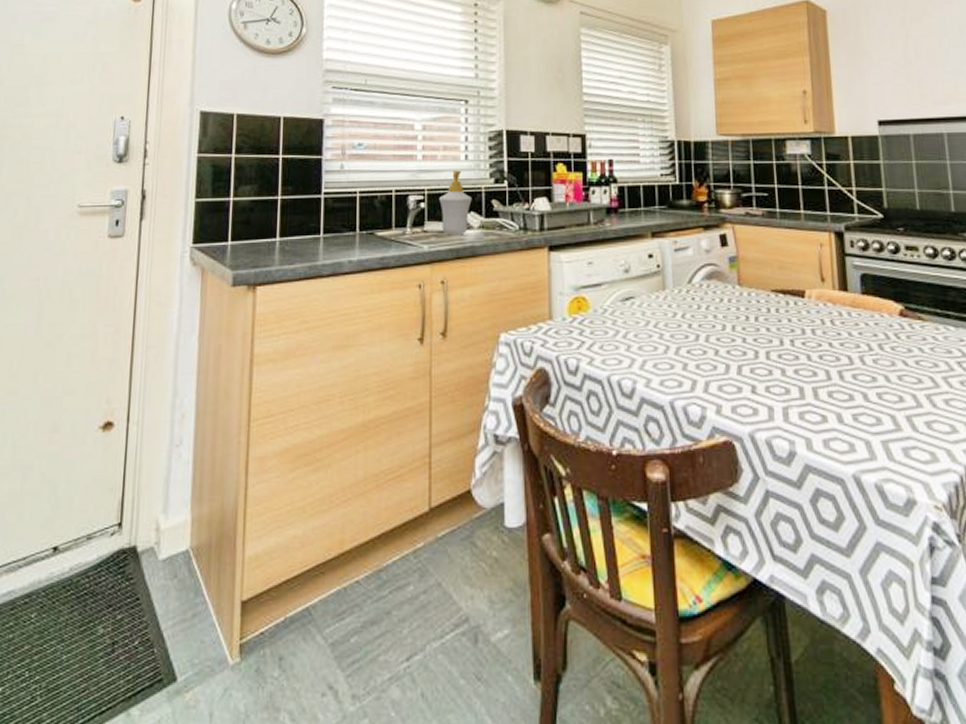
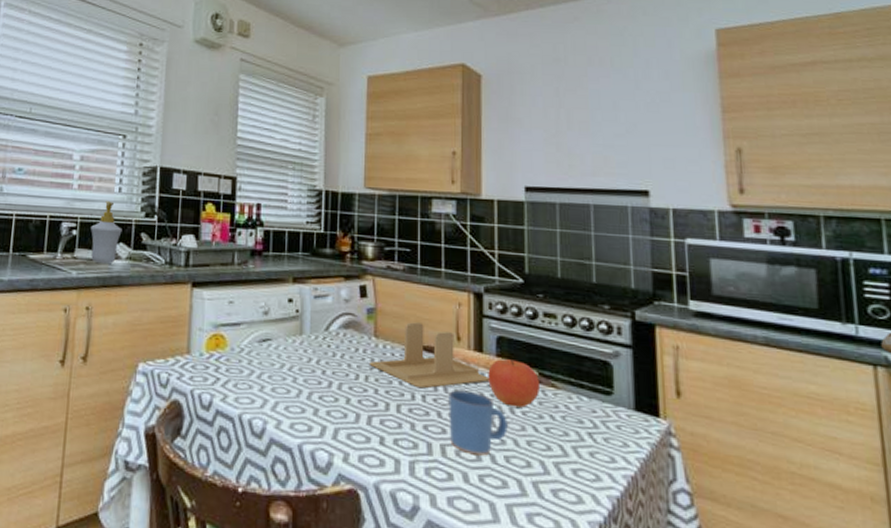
napkin holder: none [734,267,857,333] -> present [368,322,490,389]
mug: none [816,331,878,395] -> present [448,390,508,456]
fruit: none [854,296,908,343] -> present [488,359,541,408]

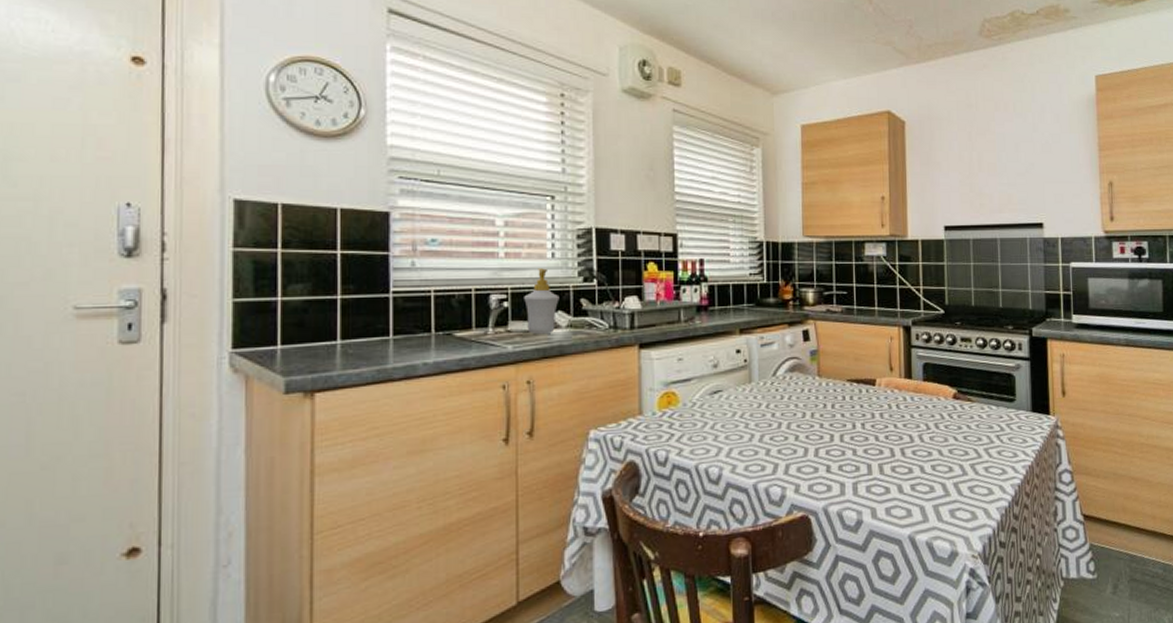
napkin holder: present [368,322,490,389] -> none [814,359,918,418]
mug: present [448,390,508,456] -> none [884,414,933,469]
fruit: present [488,359,541,408] -> none [916,382,959,423]

